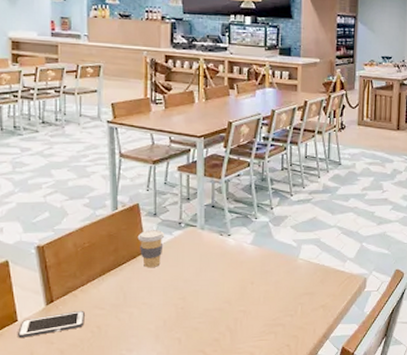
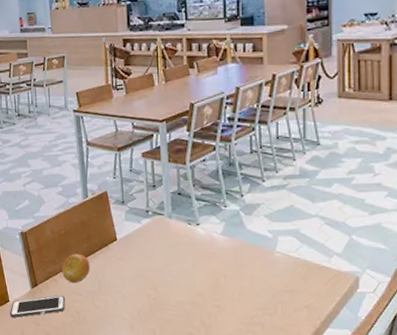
fruit: none [83,267,116,298] -> present [62,253,90,284]
coffee cup: present [137,230,165,268] -> none [107,218,134,257]

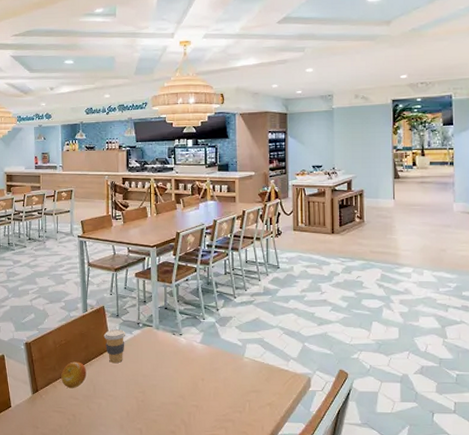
cell phone: present [10,295,65,318] -> none [11,399,63,423]
coffee cup: none [107,218,134,257] -> present [103,329,126,364]

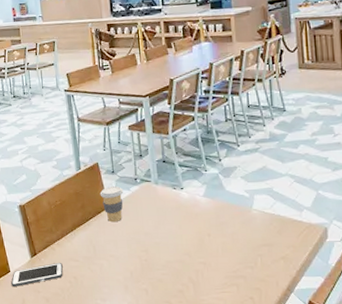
cell phone: none [11,399,63,423] -> present [11,262,63,288]
fruit: present [61,361,87,389] -> none [59,222,86,251]

